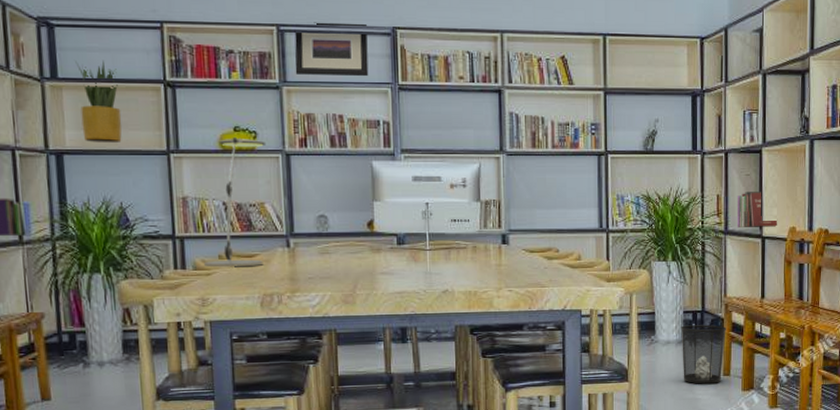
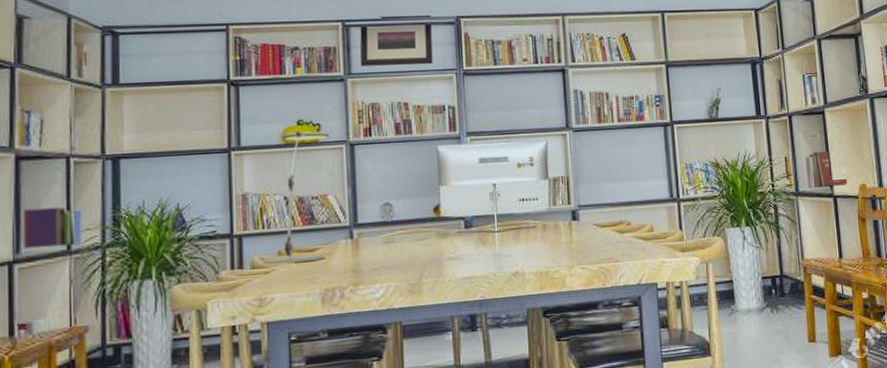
planter: present [75,60,123,144] -> none [138,64,183,146]
waste bin: present [681,325,726,384] -> none [761,289,808,354]

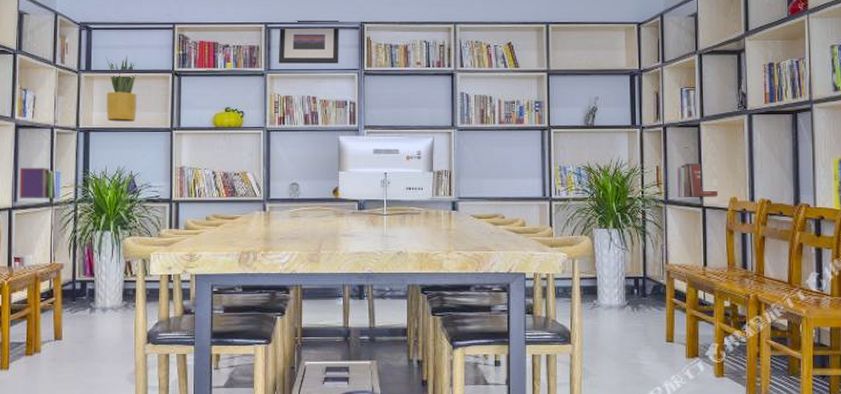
planter: none [138,64,183,146] -> present [105,55,137,123]
desk lamp: present [262,131,329,266] -> none [193,117,250,228]

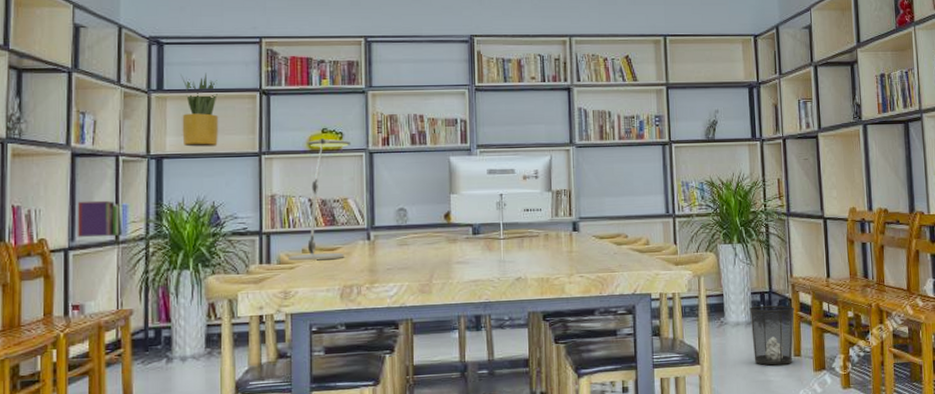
desk lamp: none [193,117,250,228] -> present [287,138,350,262]
picture frame: present [278,20,340,64] -> none [380,33,448,80]
waste bin: none [623,291,669,350] -> present [749,305,794,366]
books: present [676,163,718,198] -> none [797,175,838,210]

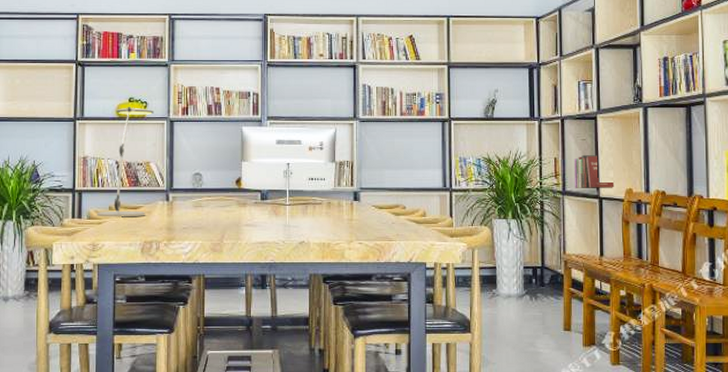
planter: present [180,72,219,148] -> none [9,45,41,112]
waste bin: present [749,305,794,366] -> none [521,280,566,338]
books: none [797,175,838,210] -> present [573,155,615,189]

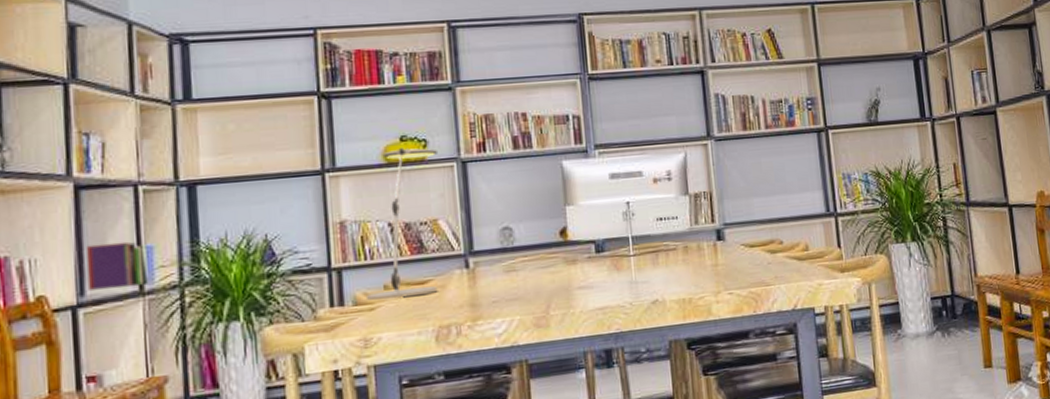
books: present [573,155,615,189] -> none [975,156,1024,198]

